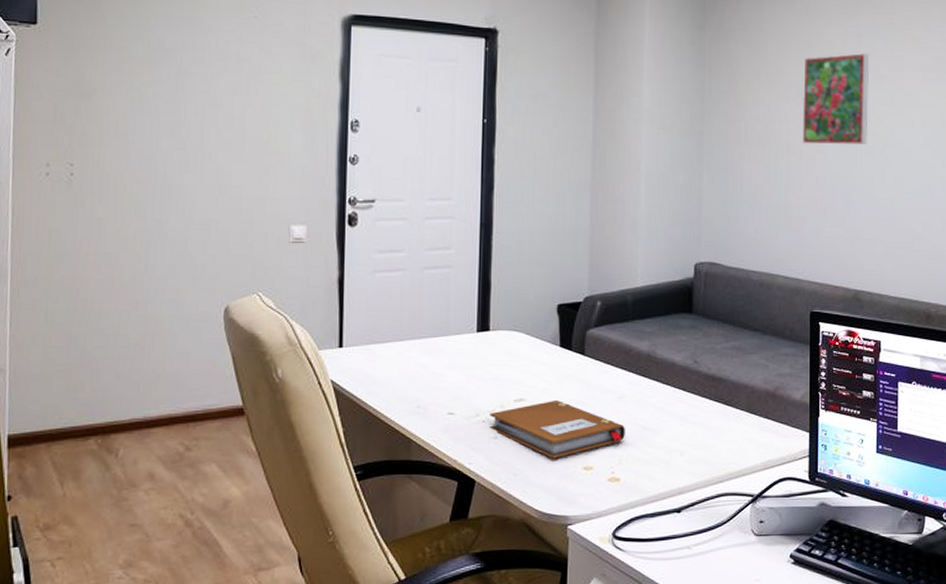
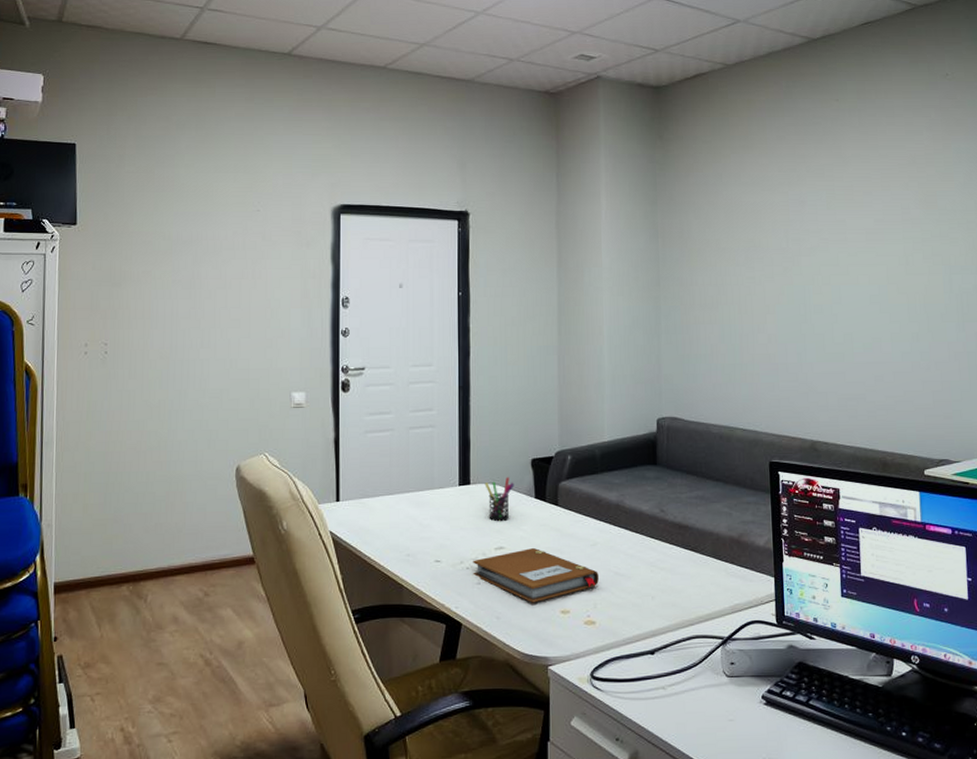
pen holder: none [505,324,538,372] -> present [484,477,514,522]
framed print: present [802,53,870,145] -> none [751,219,815,305]

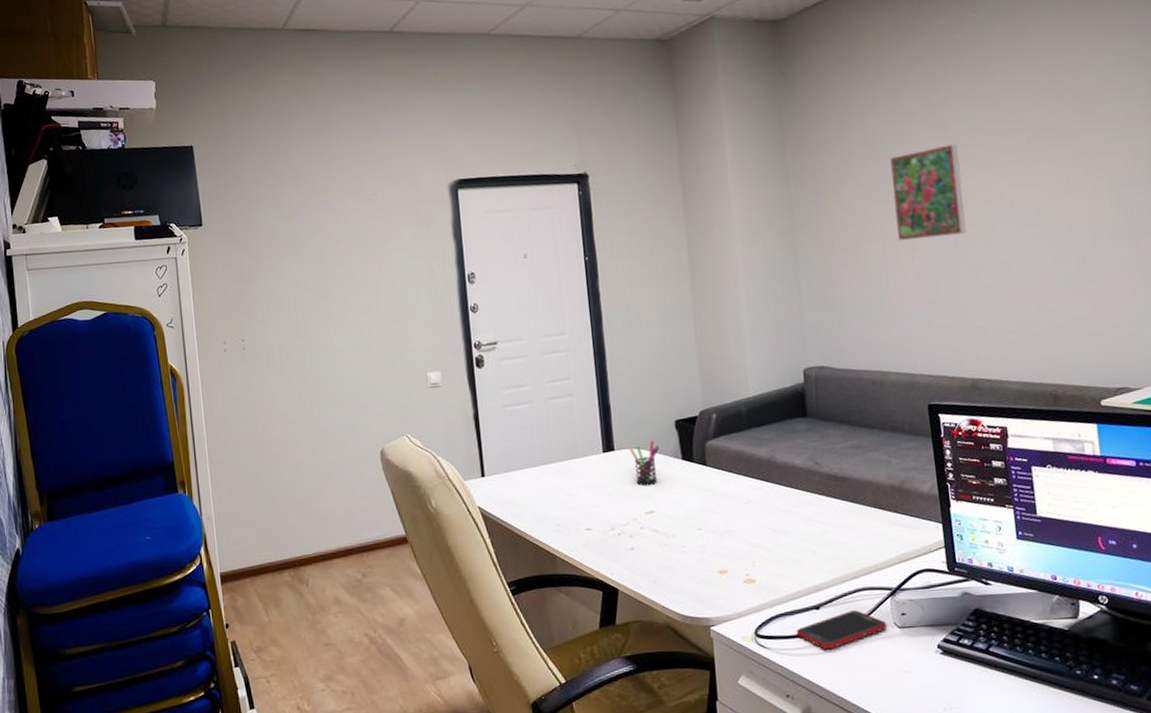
notebook: present [473,548,599,603] -> none [624,510,755,565]
cell phone: none [630,657,717,695] -> present [796,610,888,650]
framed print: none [751,219,815,305] -> present [890,144,967,241]

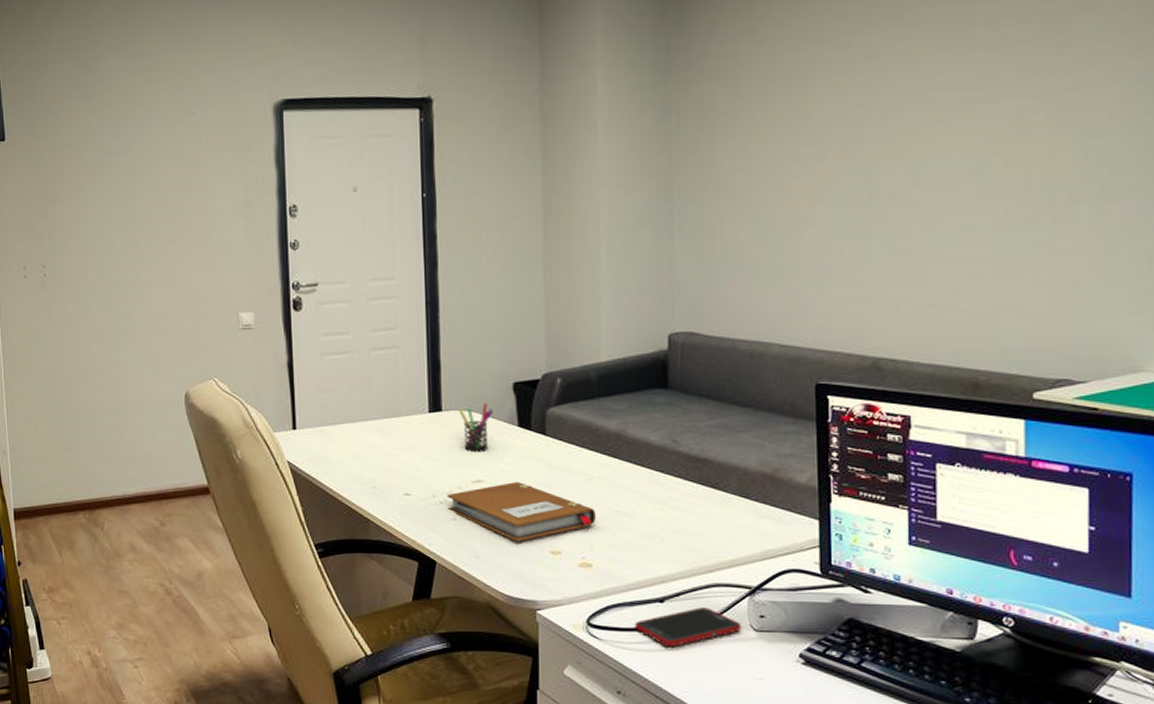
notebook: none [624,510,755,565] -> present [447,482,596,542]
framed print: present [890,144,967,241] -> none [796,77,886,192]

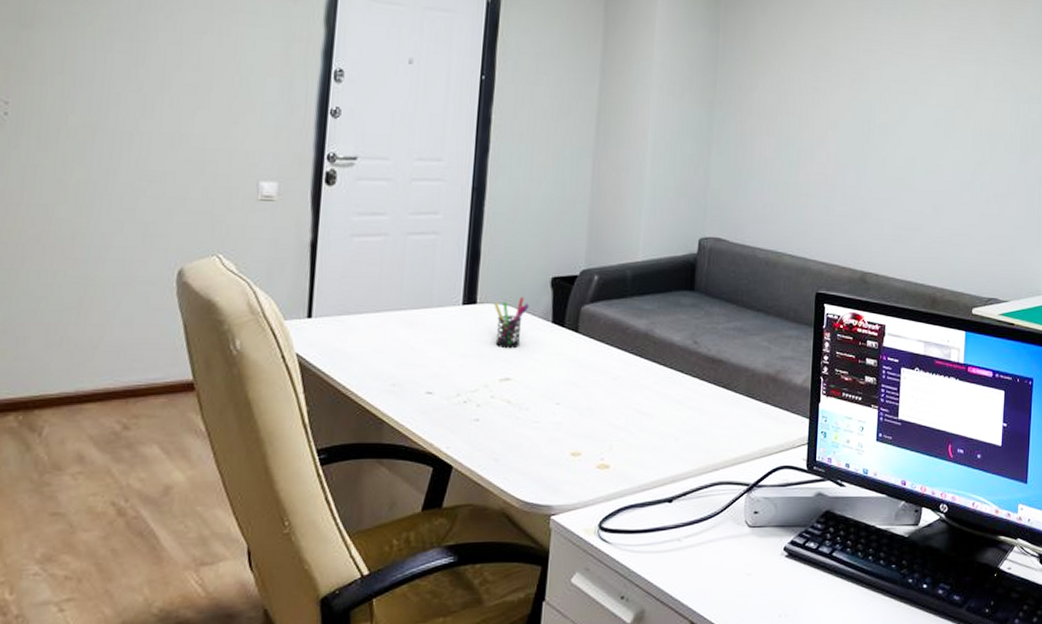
notebook: present [447,482,596,542] -> none [471,381,618,444]
cell phone: present [634,607,742,648] -> none [643,506,738,548]

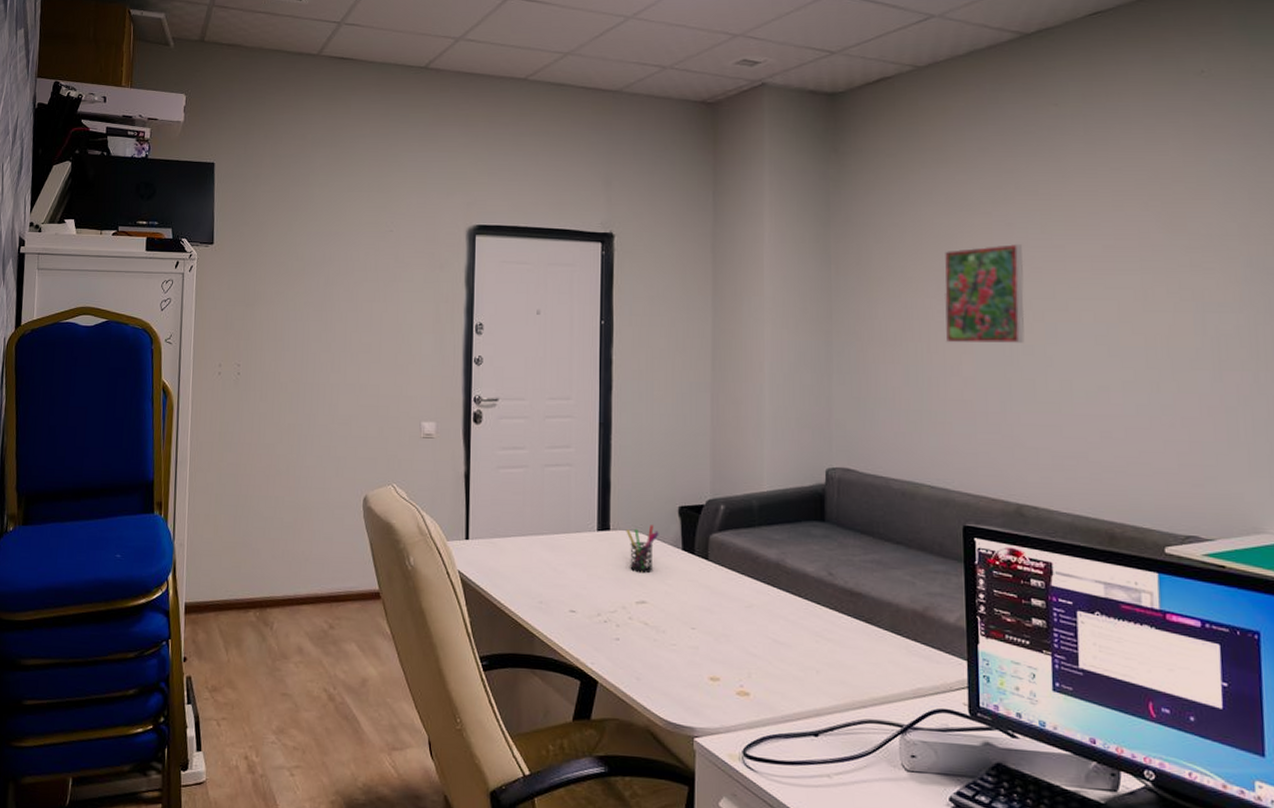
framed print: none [815,28,886,122] -> present [944,244,1025,344]

